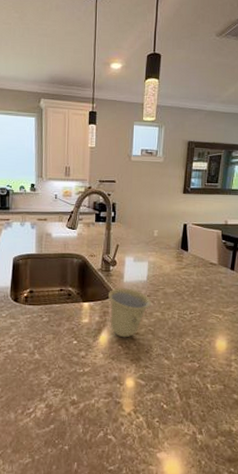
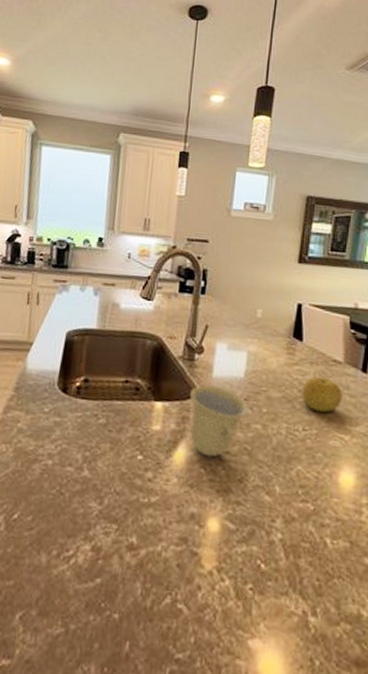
fruit: none [188,275,217,301] -> present [301,376,342,413]

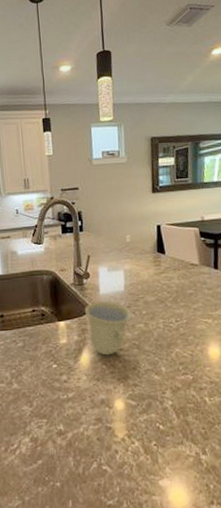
fruit: present [301,376,342,413] -> none [170,278,202,306]

